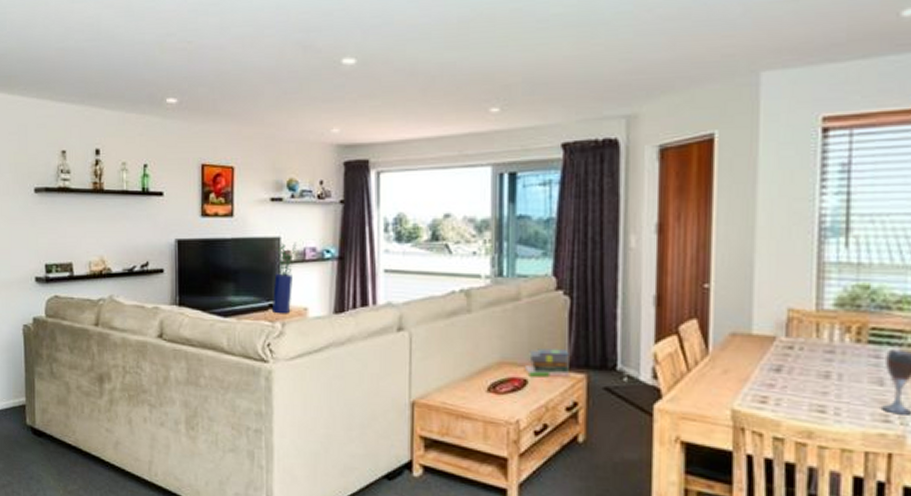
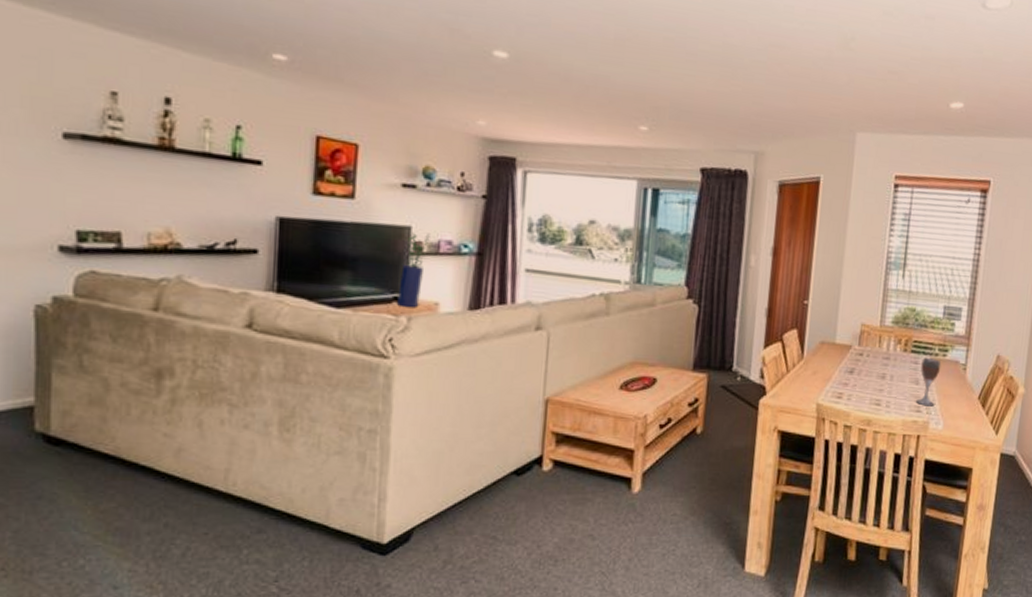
books: present [524,348,571,378] -> none [654,350,695,377]

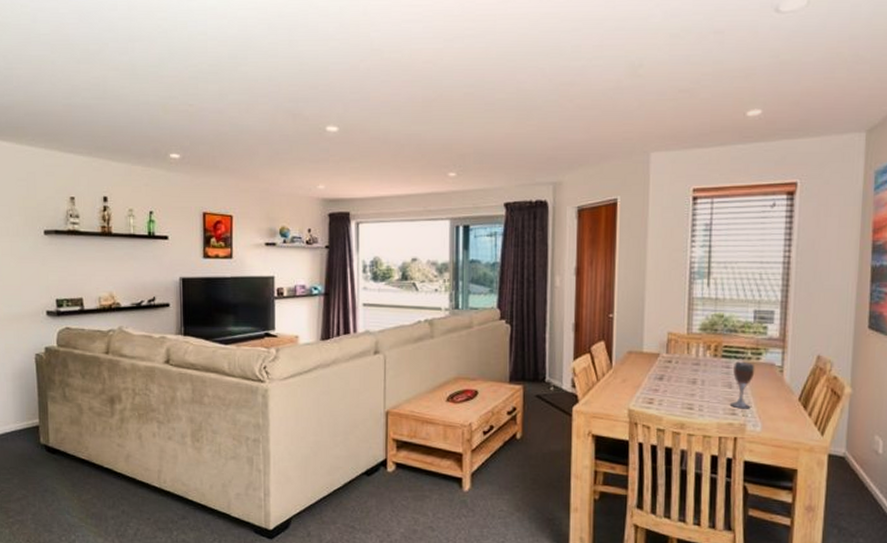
vase: present [397,231,430,309] -> none [268,280,289,342]

